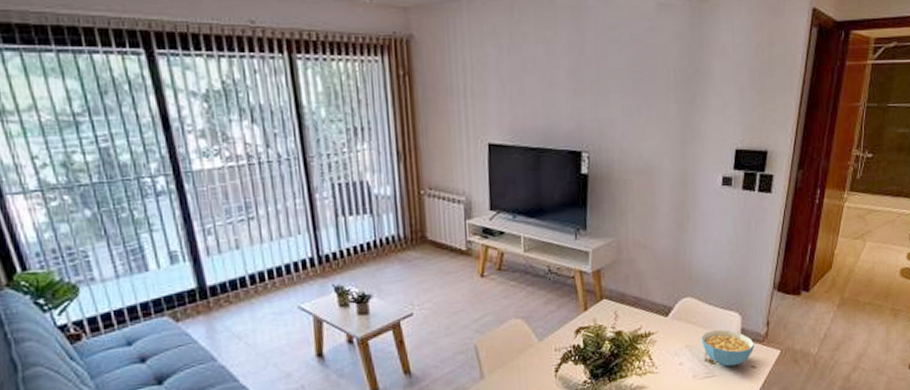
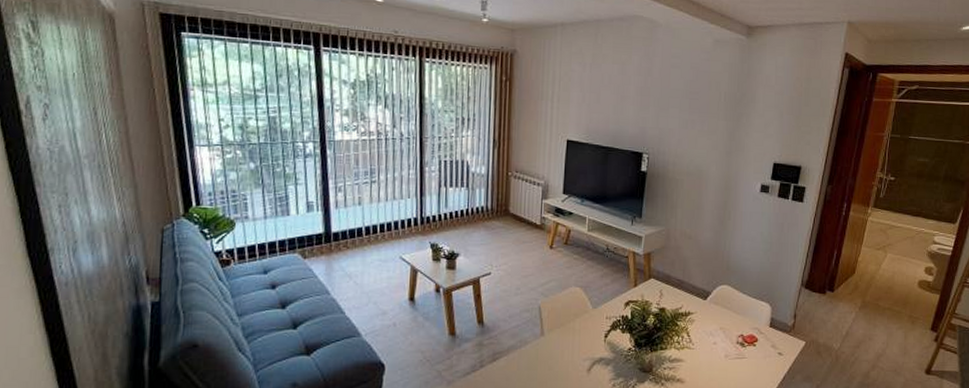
cereal bowl: present [701,329,755,367] -> none [734,316,783,351]

